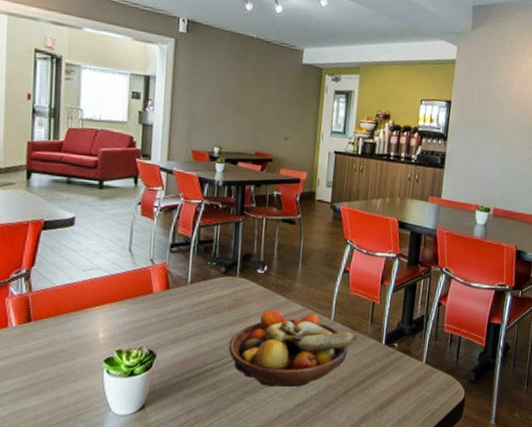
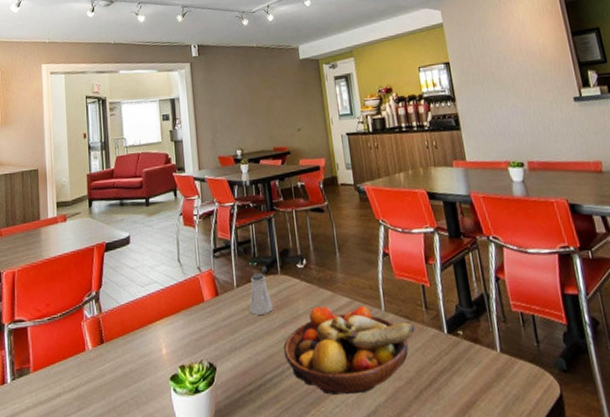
saltshaker: none [199,273,226,311] -> present [249,273,274,315]

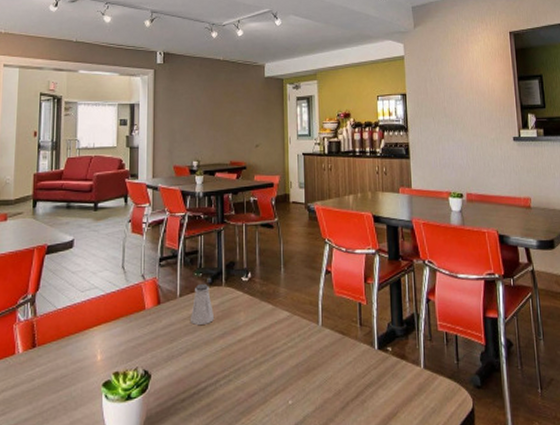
fruit bowl: present [283,305,415,395] -> none [220,318,348,404]

